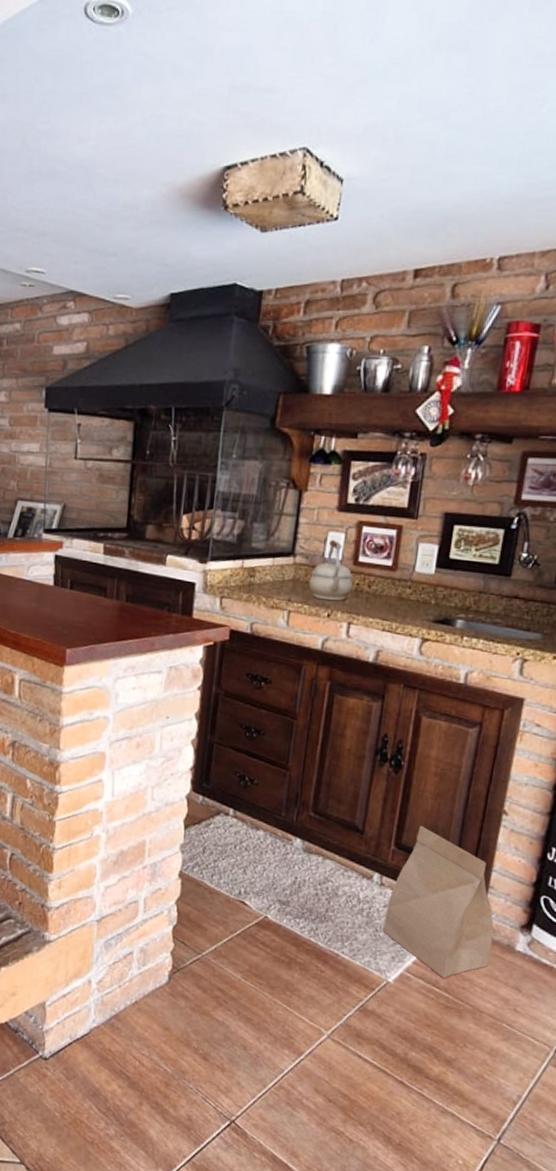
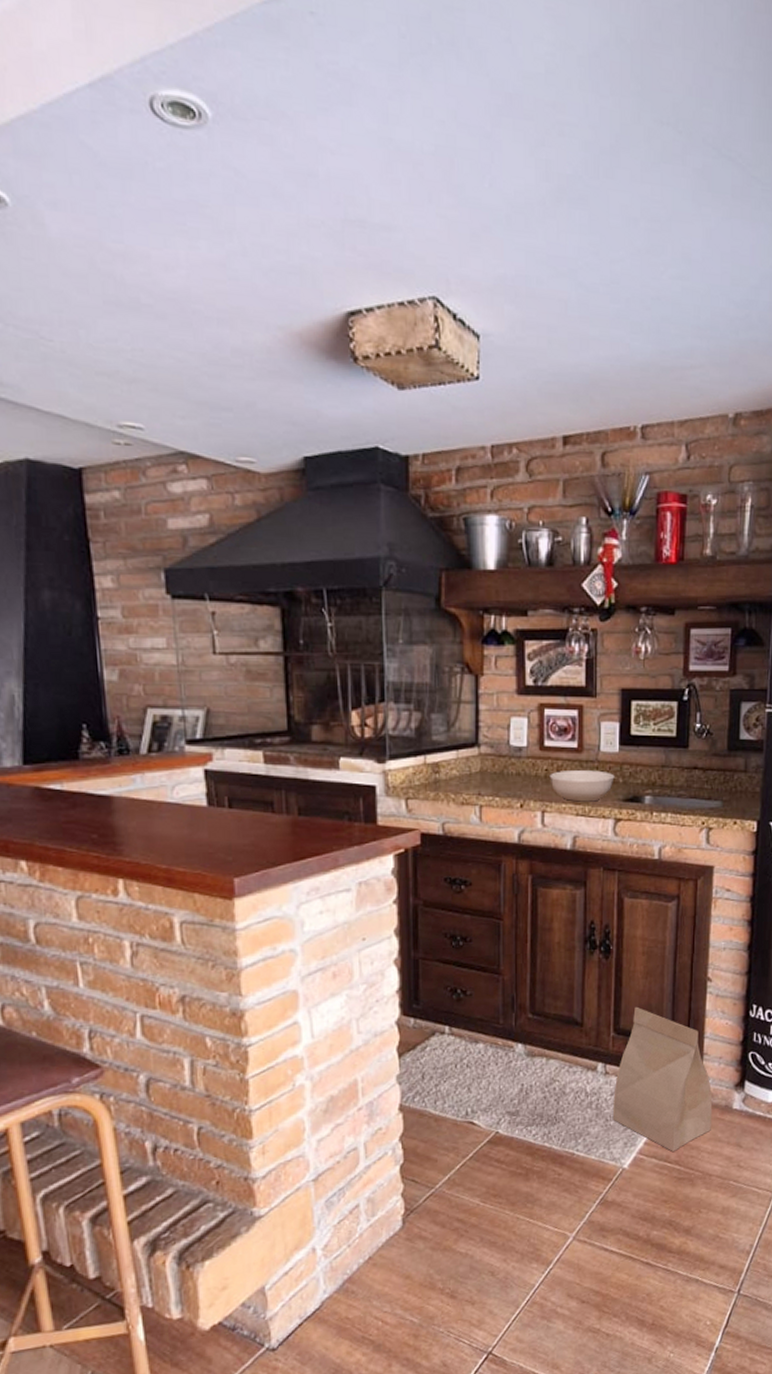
kettle: present [308,540,354,601] -> none [497,726,542,790]
bowl: none [360,586,427,620] -> present [549,770,615,803]

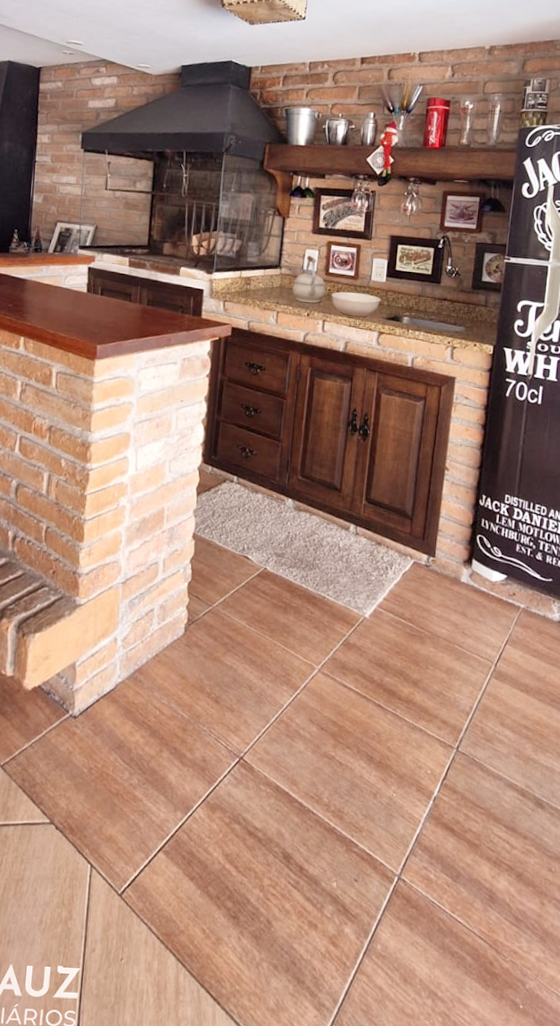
kettle: none [497,726,542,790] -> present [292,256,326,304]
paper bag: present [613,1006,713,1153] -> none [360,482,444,611]

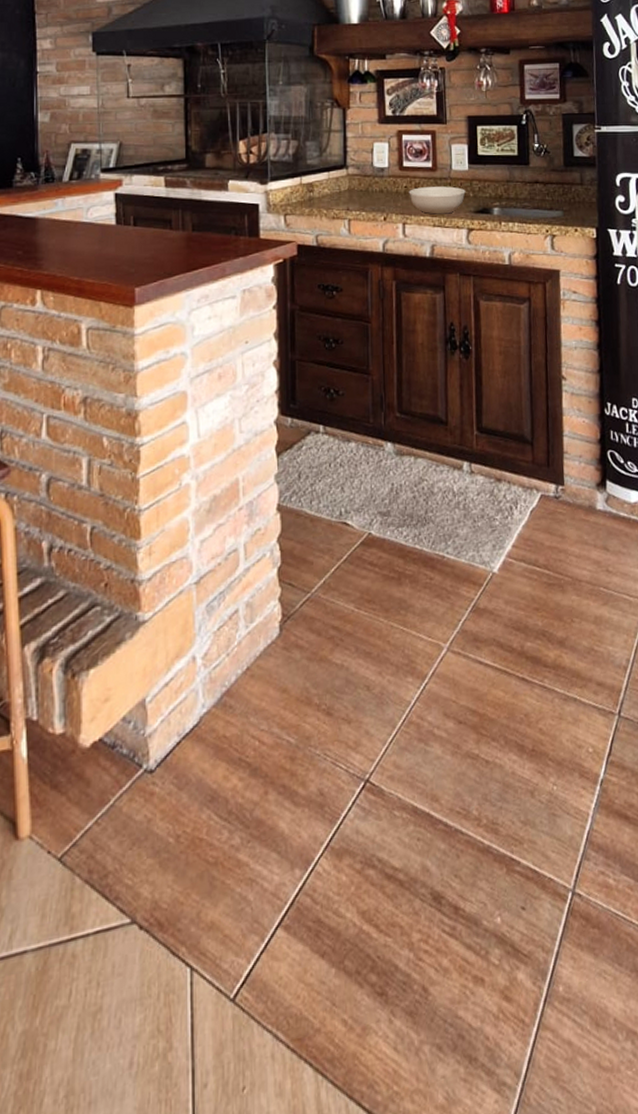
kettle: present [292,256,326,304] -> none [363,150,402,205]

